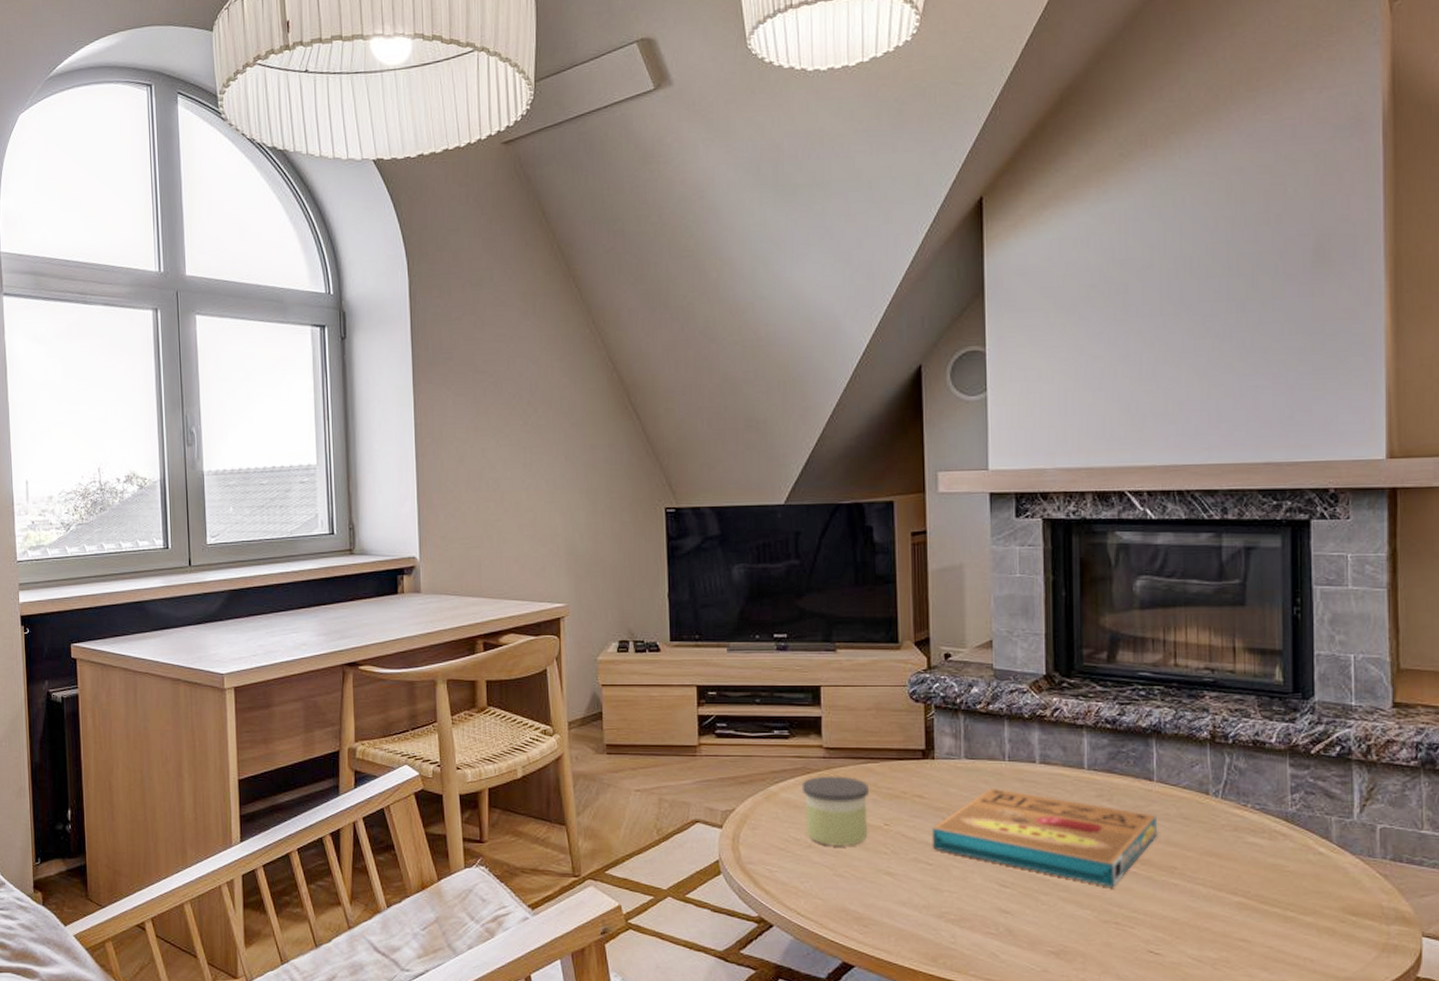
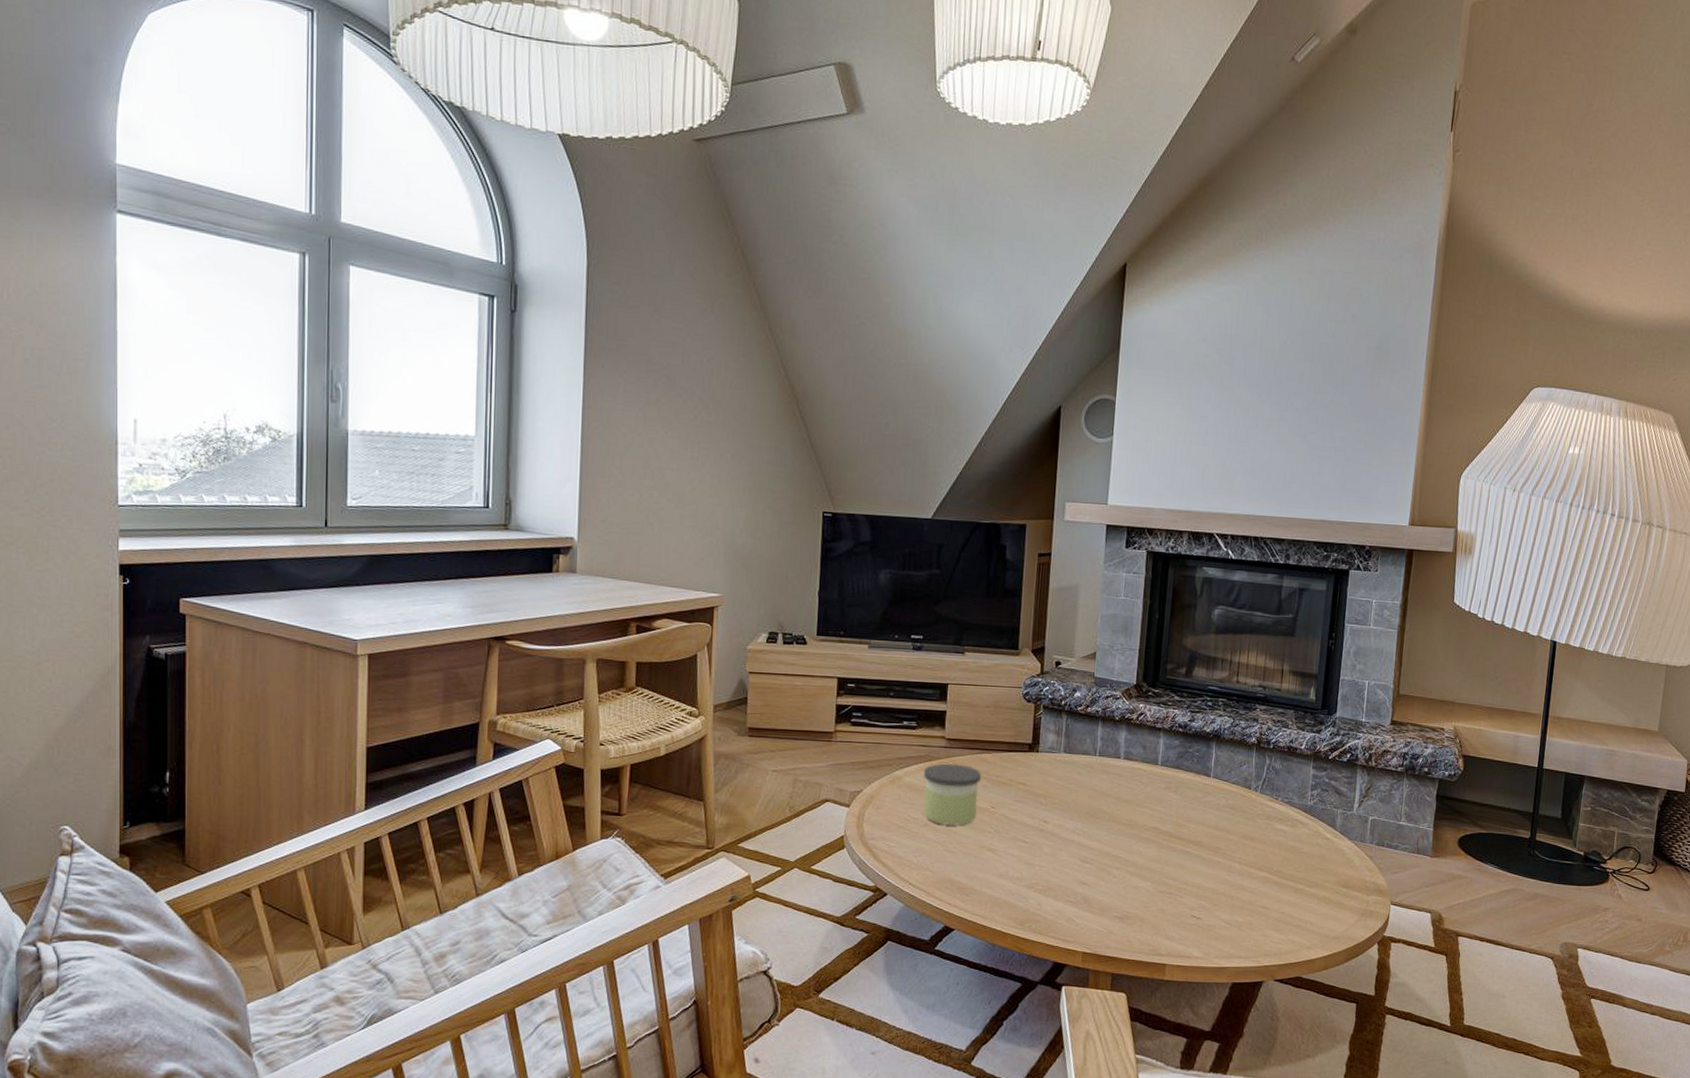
pizza box: present [931,787,1158,887] -> none [1029,778,1210,863]

